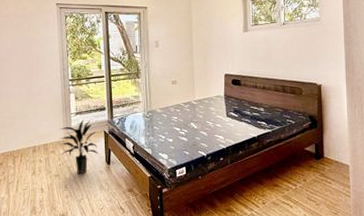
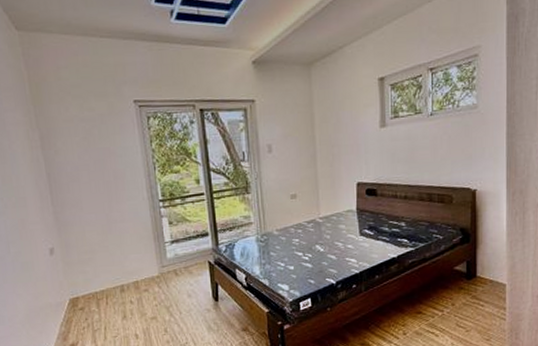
indoor plant: present [60,120,98,175] -> none [152,248,203,315]

